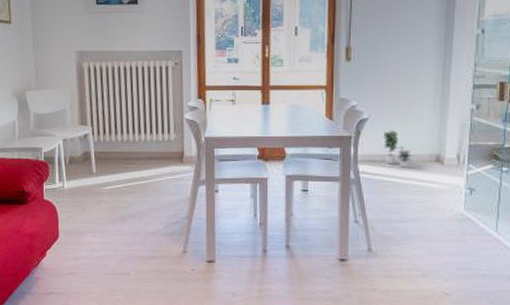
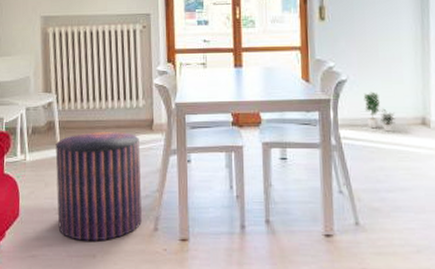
pouf: none [91,163,172,261] -> present [55,132,142,241]

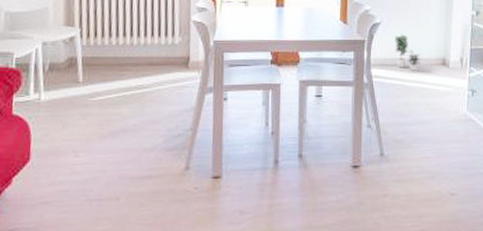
pouf: present [55,132,142,241] -> none [76,69,174,184]

